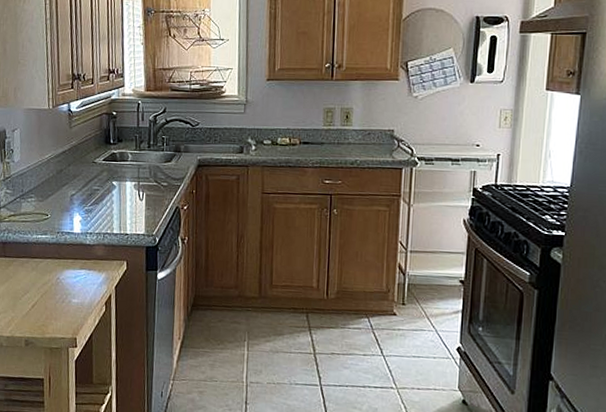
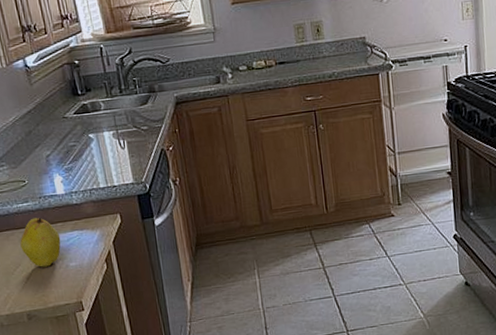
fruit: none [32,250,69,299] -> present [20,217,61,267]

